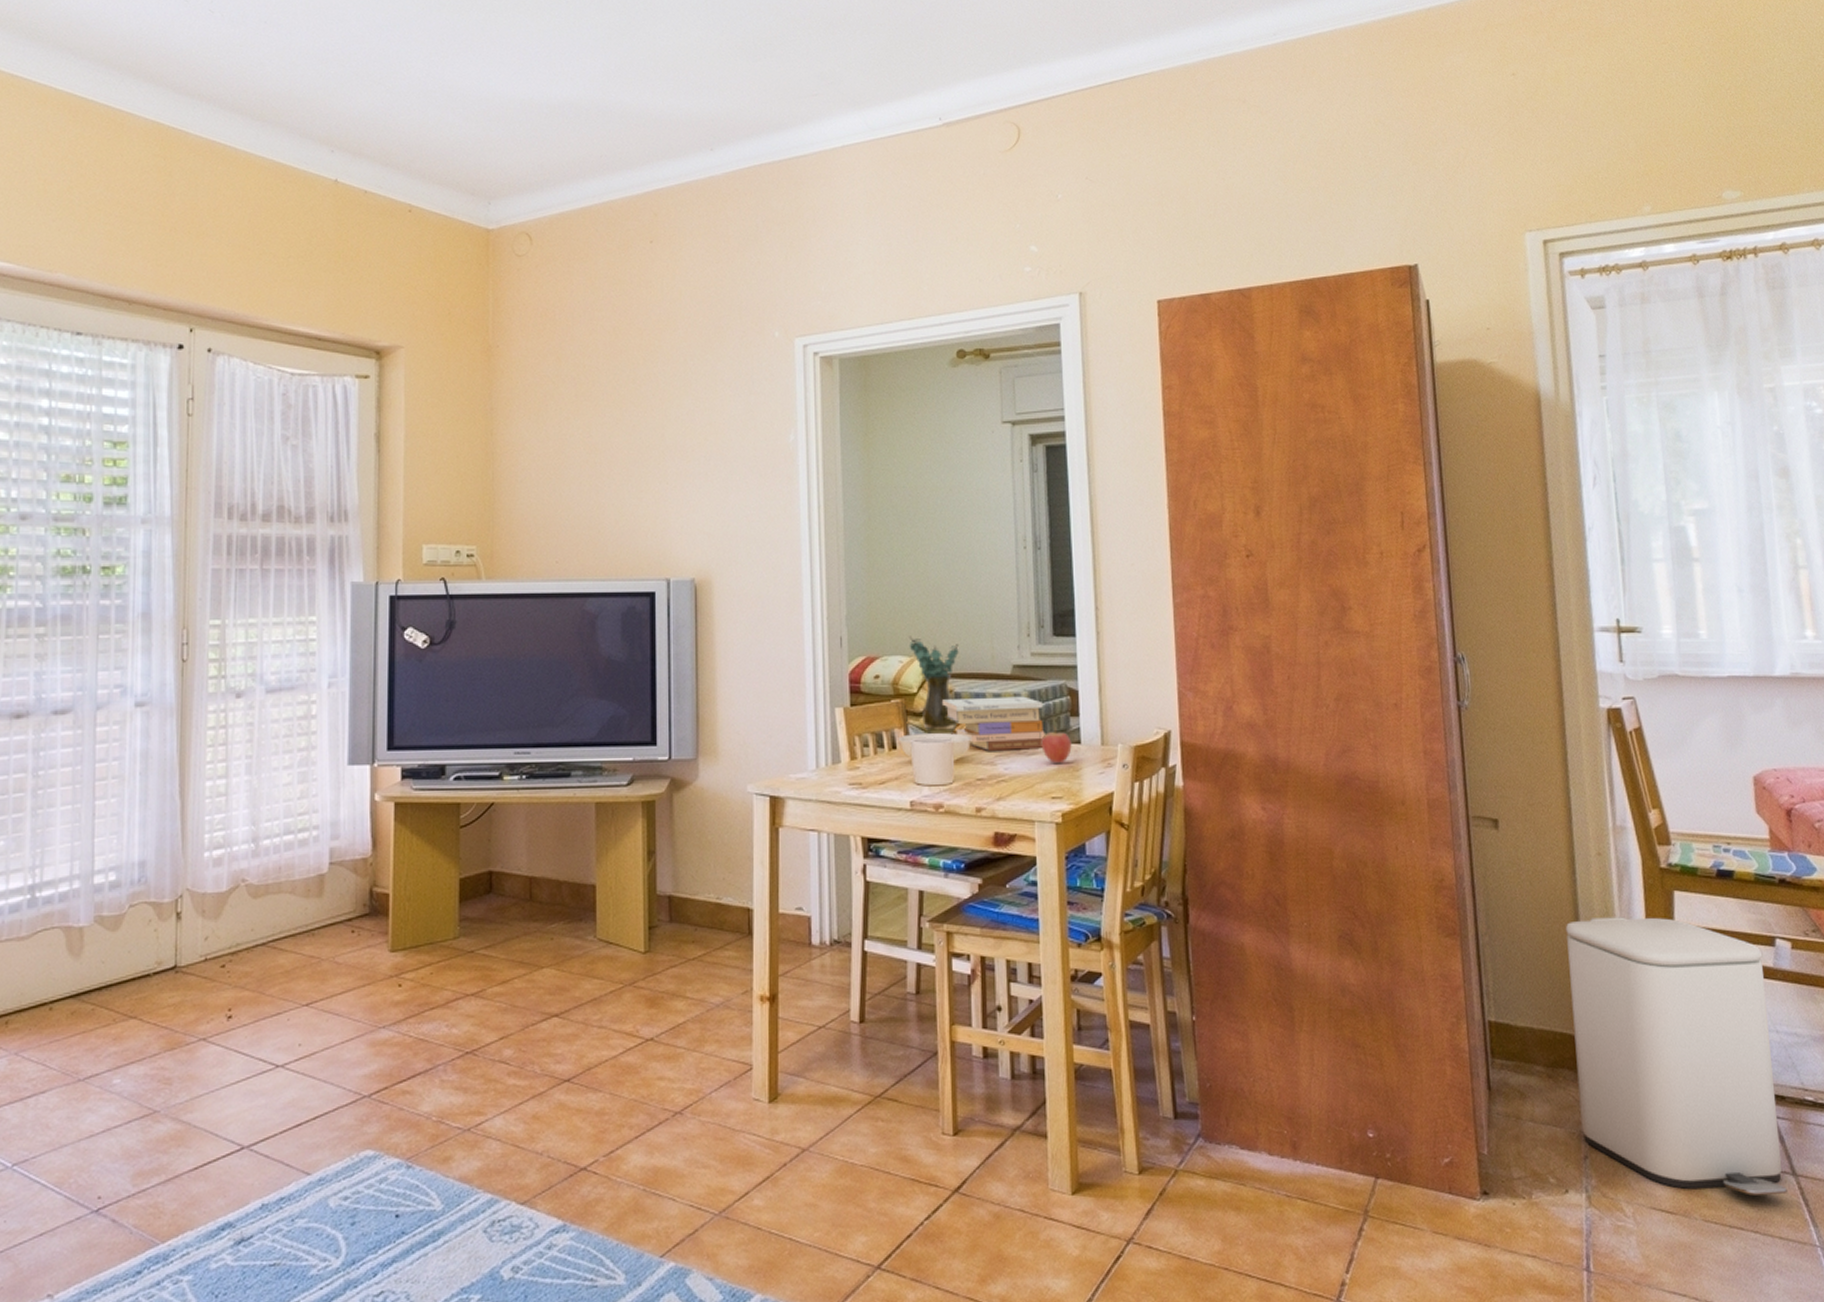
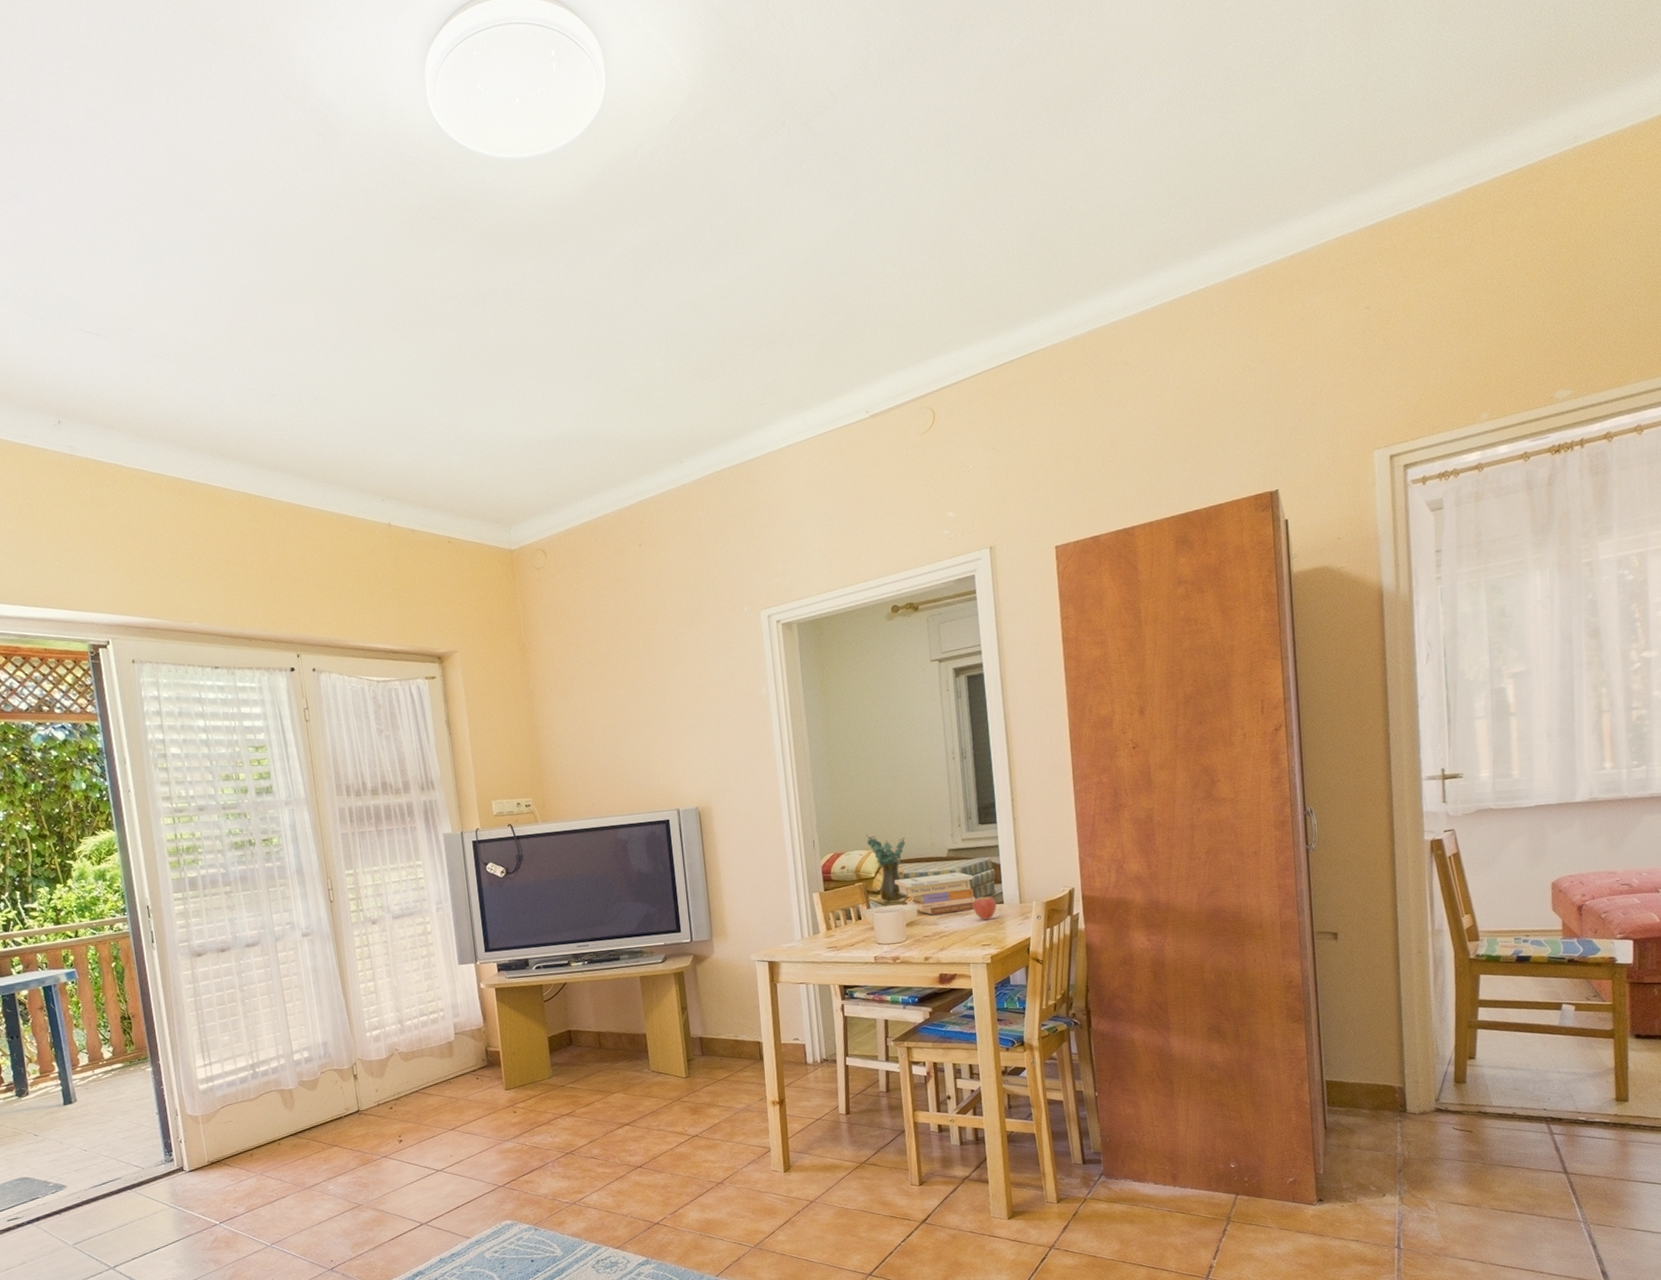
pedal bin: present [1565,917,1787,1196] -> none [1389,995,1559,1190]

